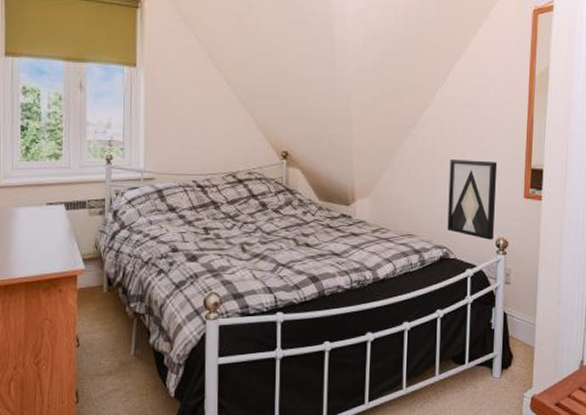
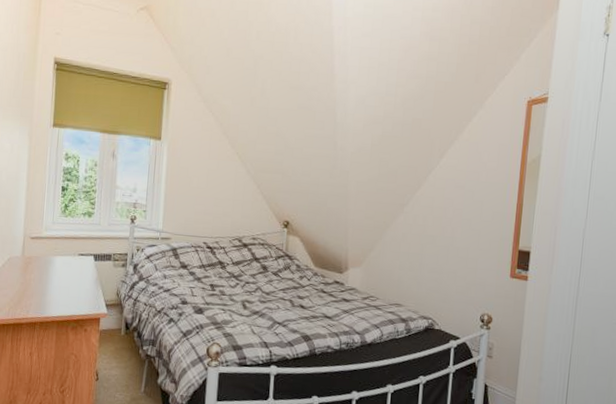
wall art: present [447,159,498,240] -> none [433,237,486,315]

